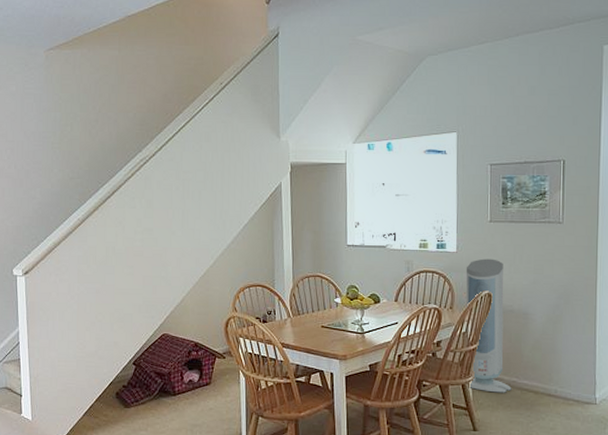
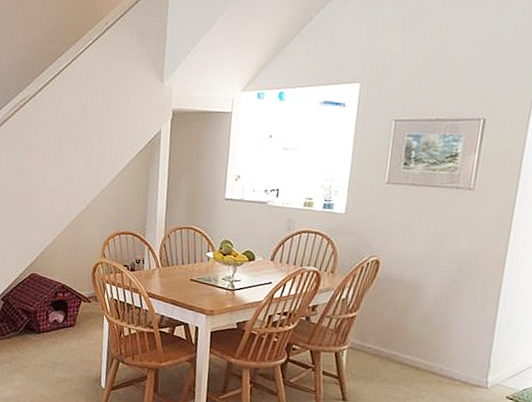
air purifier: present [466,258,512,393] -> none [343,222,398,366]

